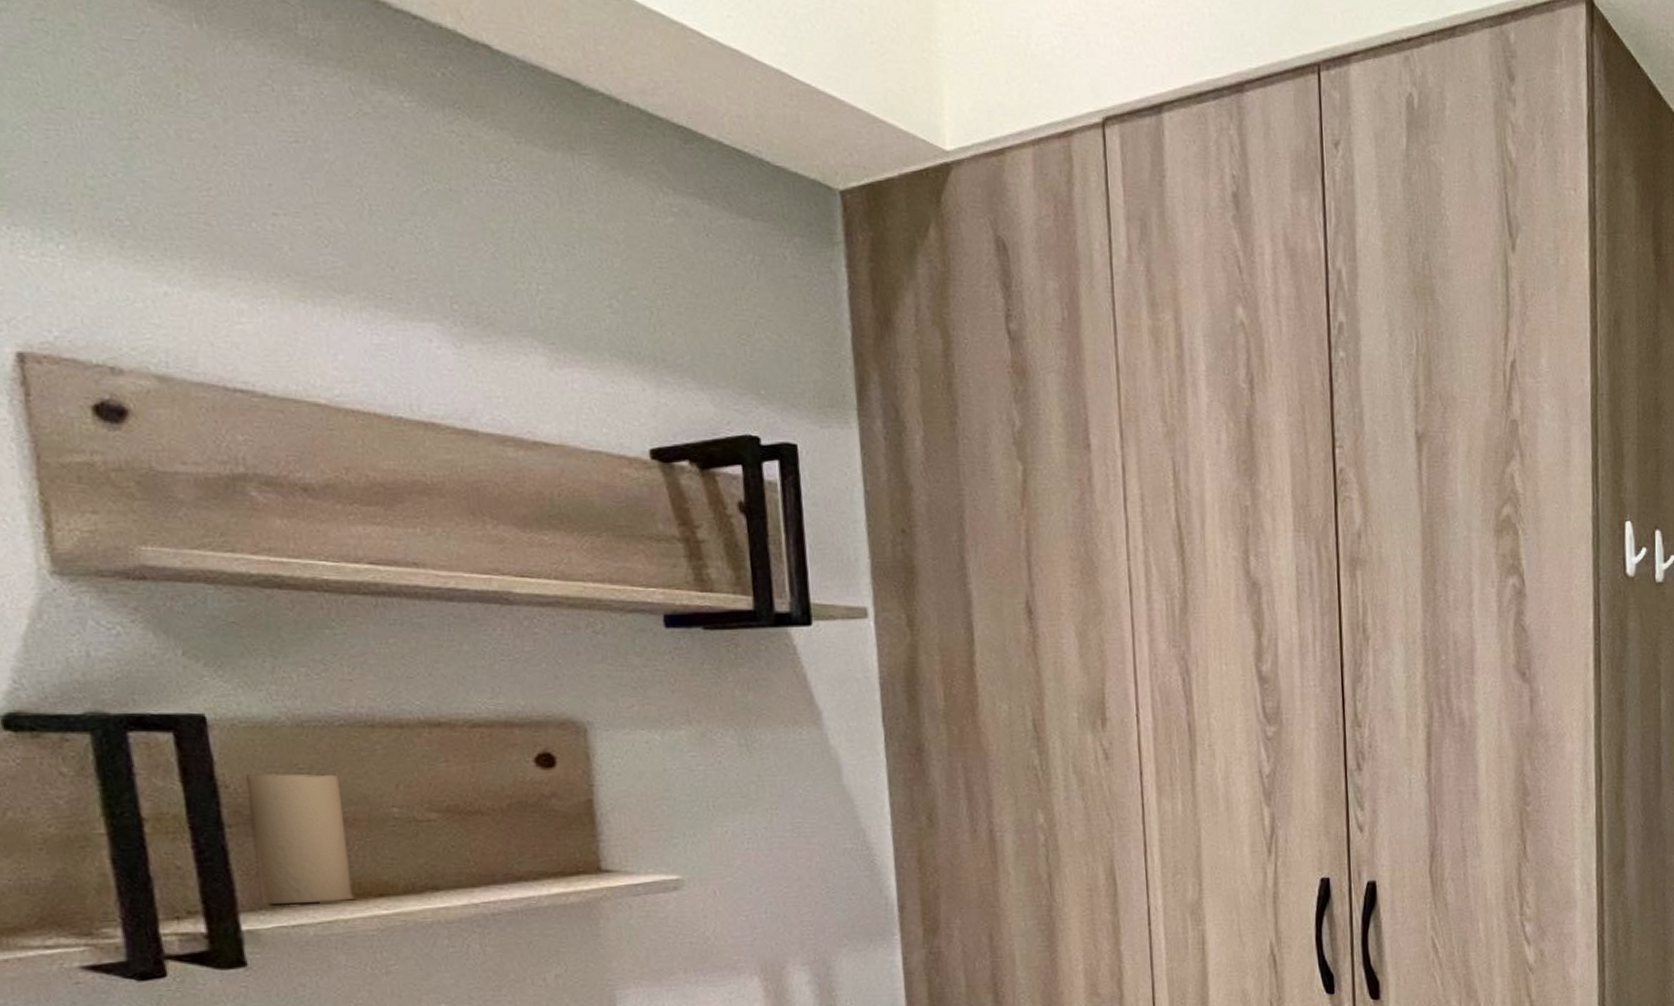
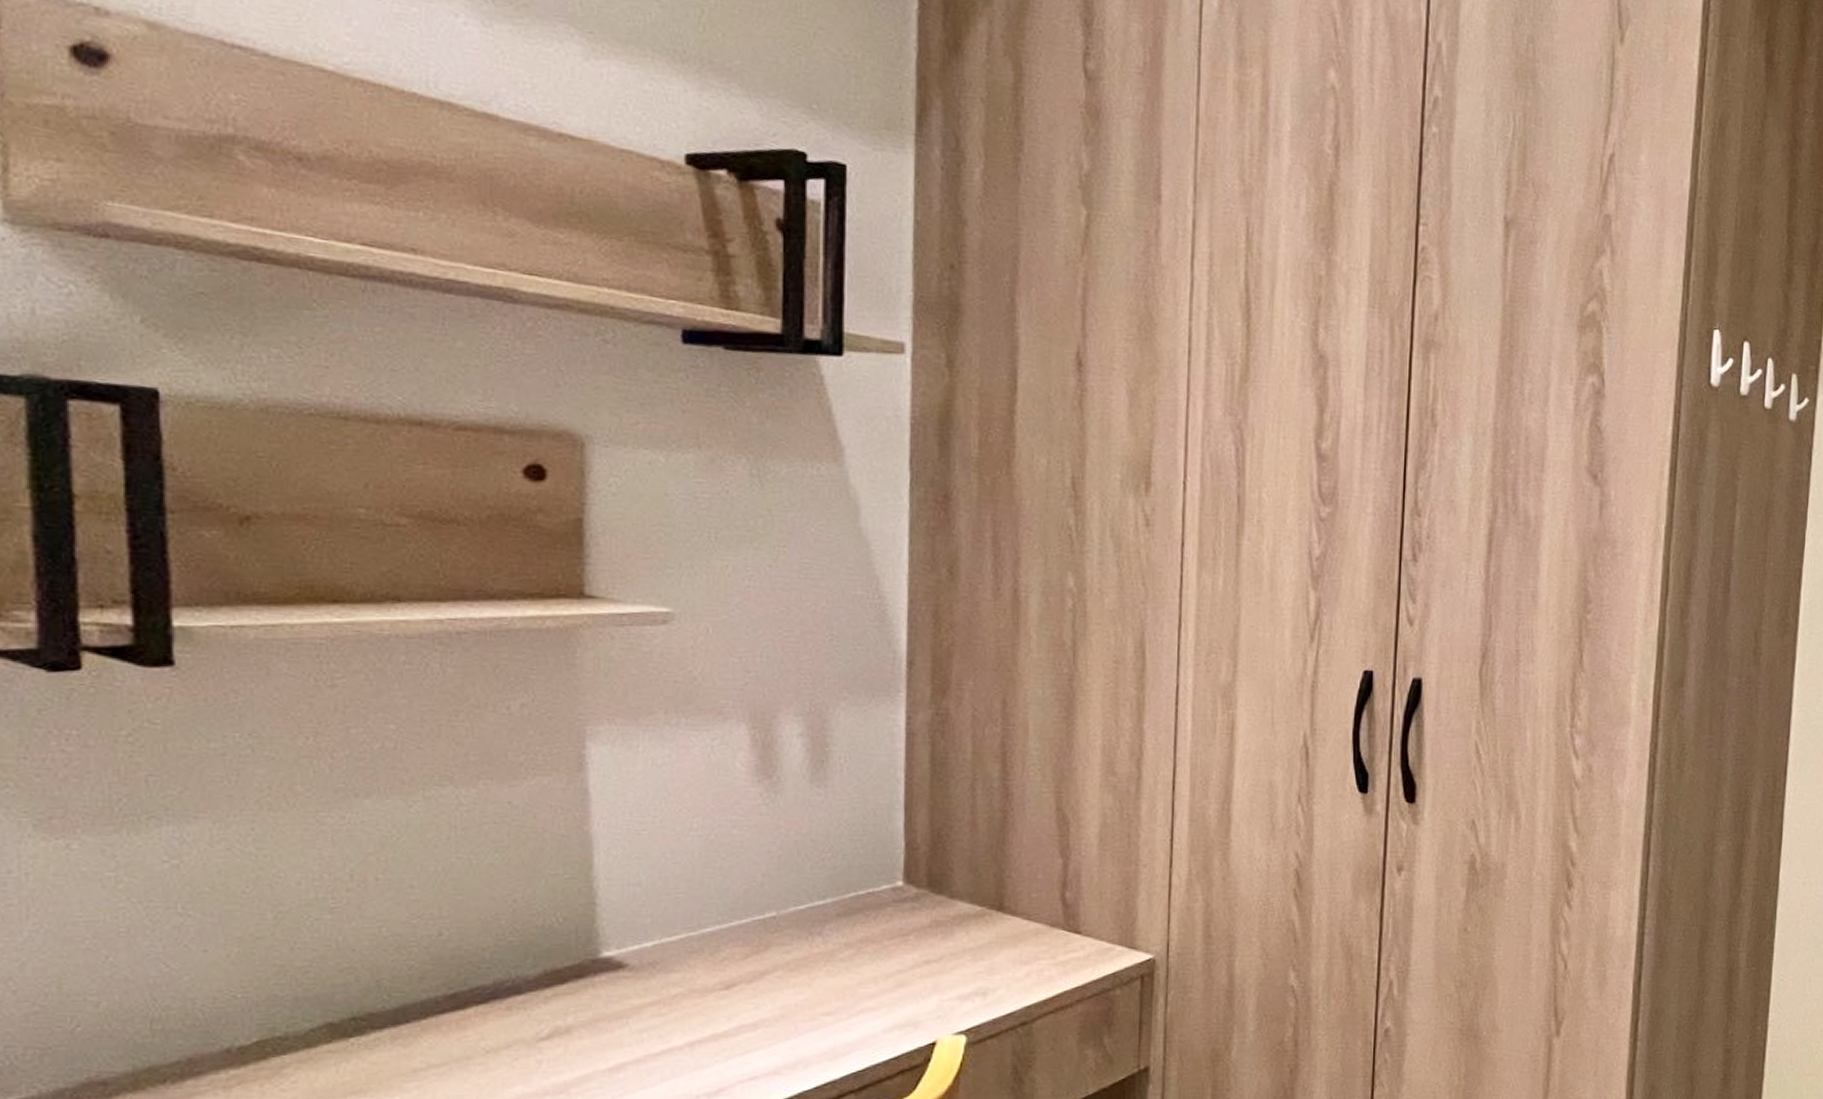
candle: present [246,773,355,904] -> none [197,456,305,605]

